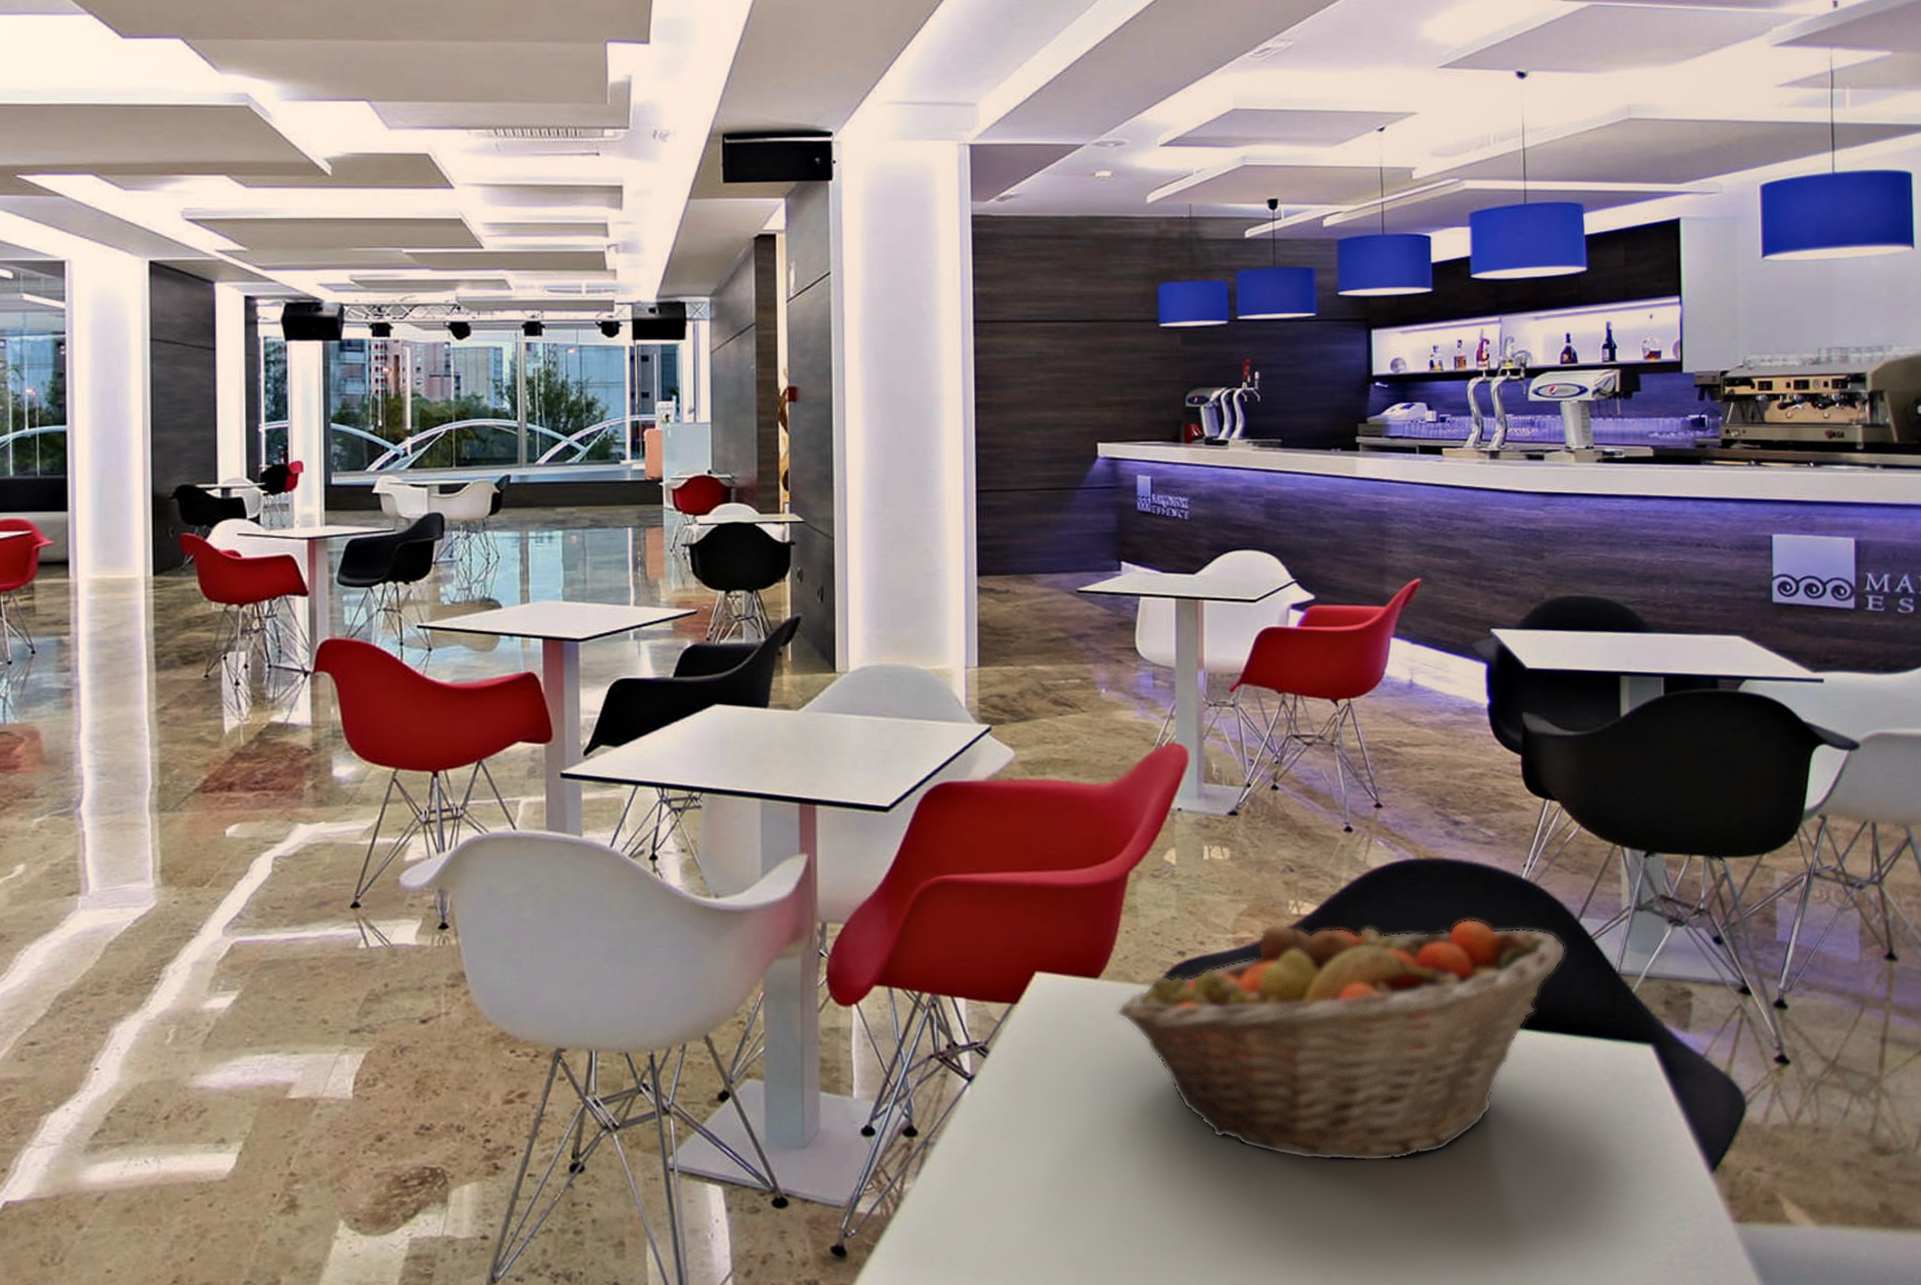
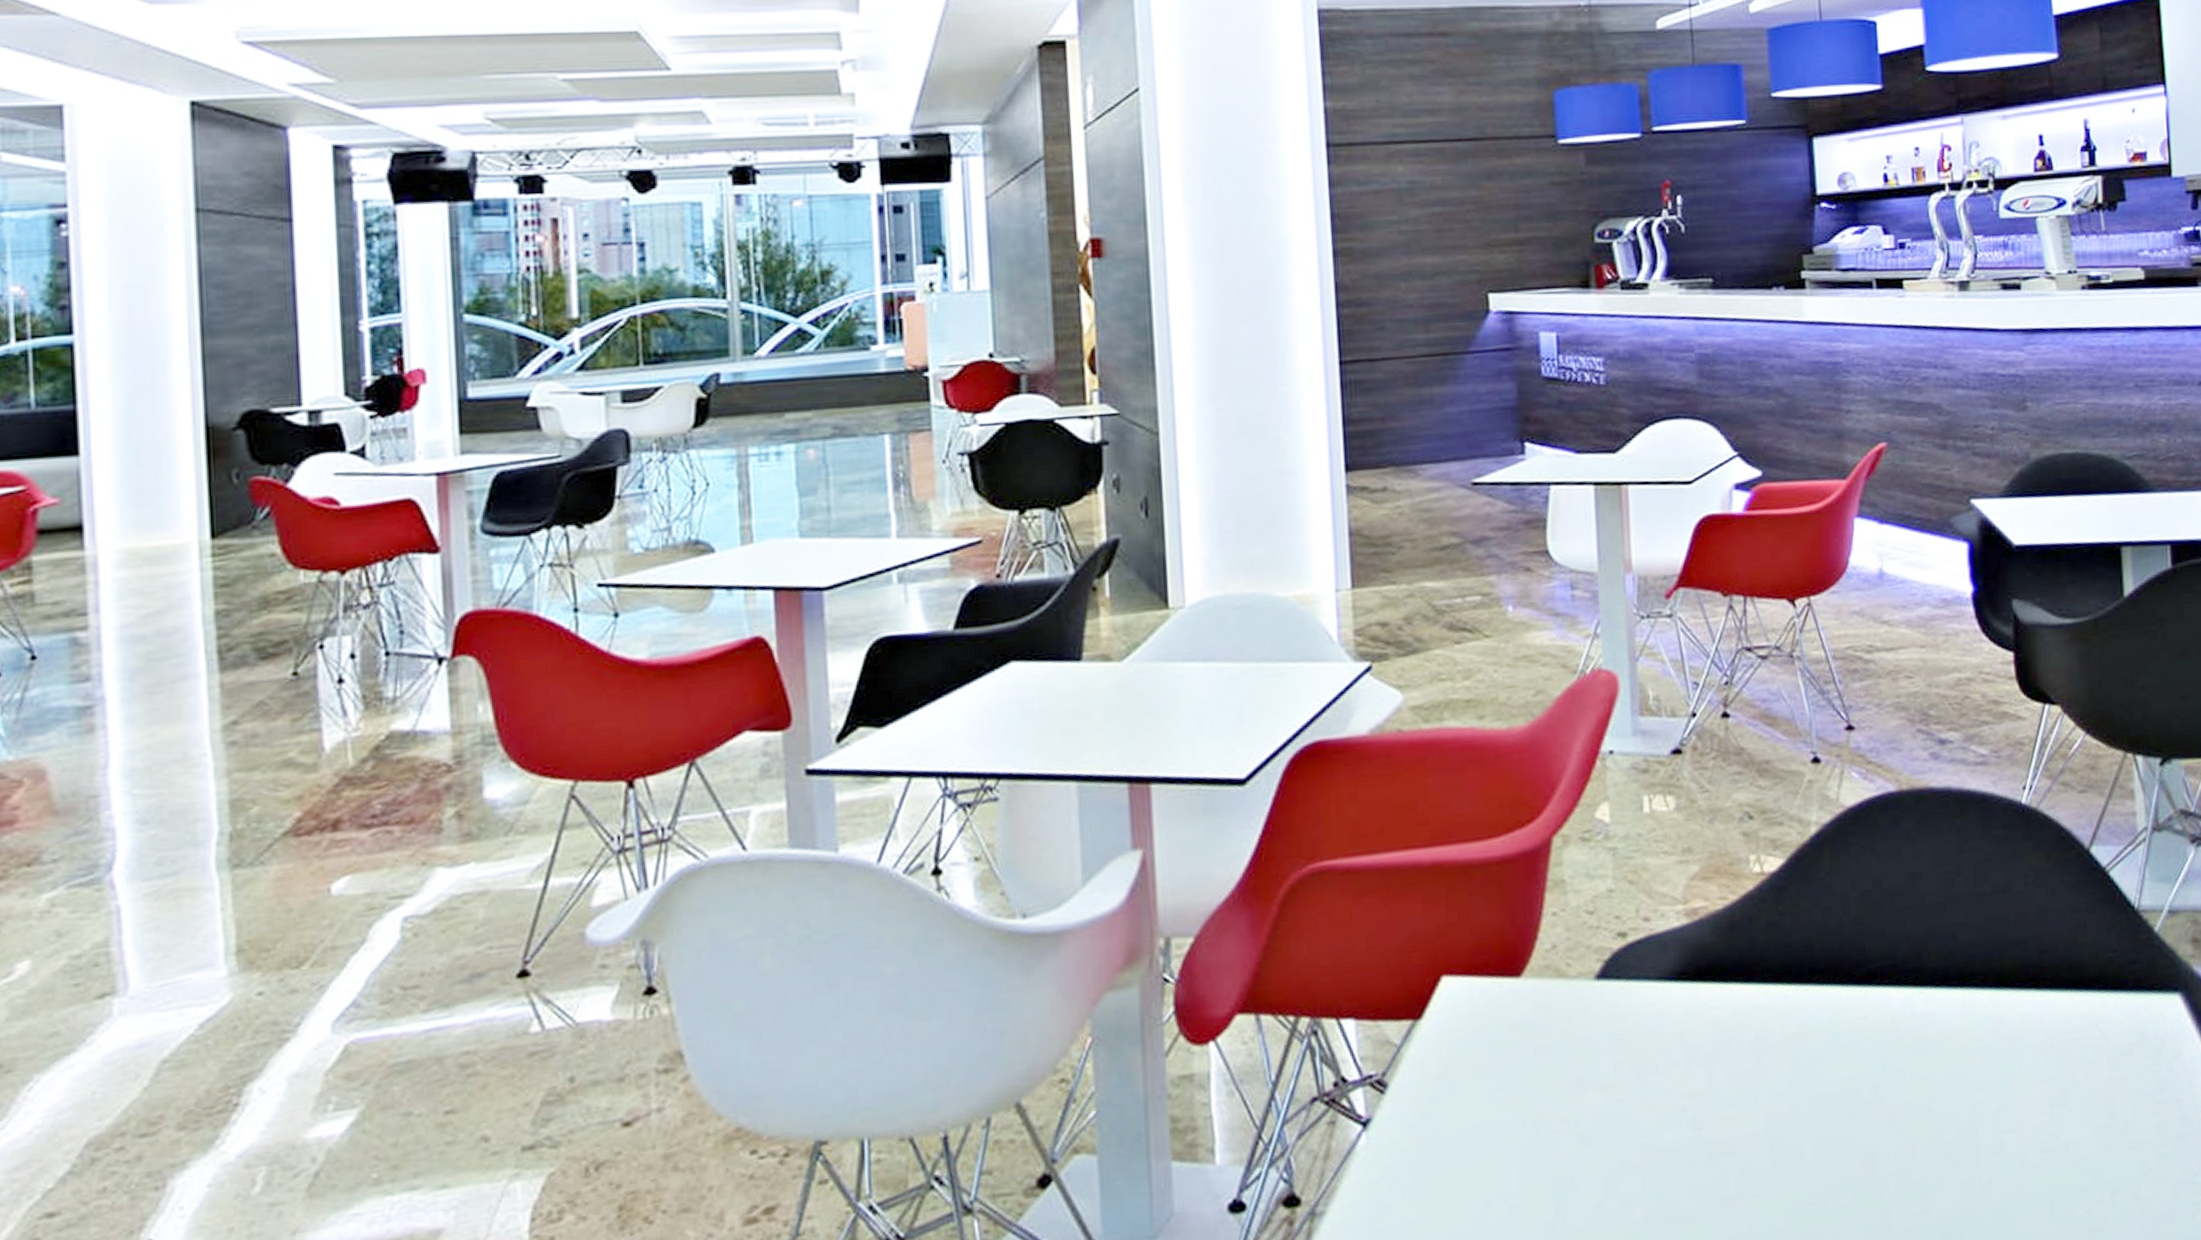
fruit basket: present [1117,919,1566,1162] -> none [1546,858,2077,1181]

